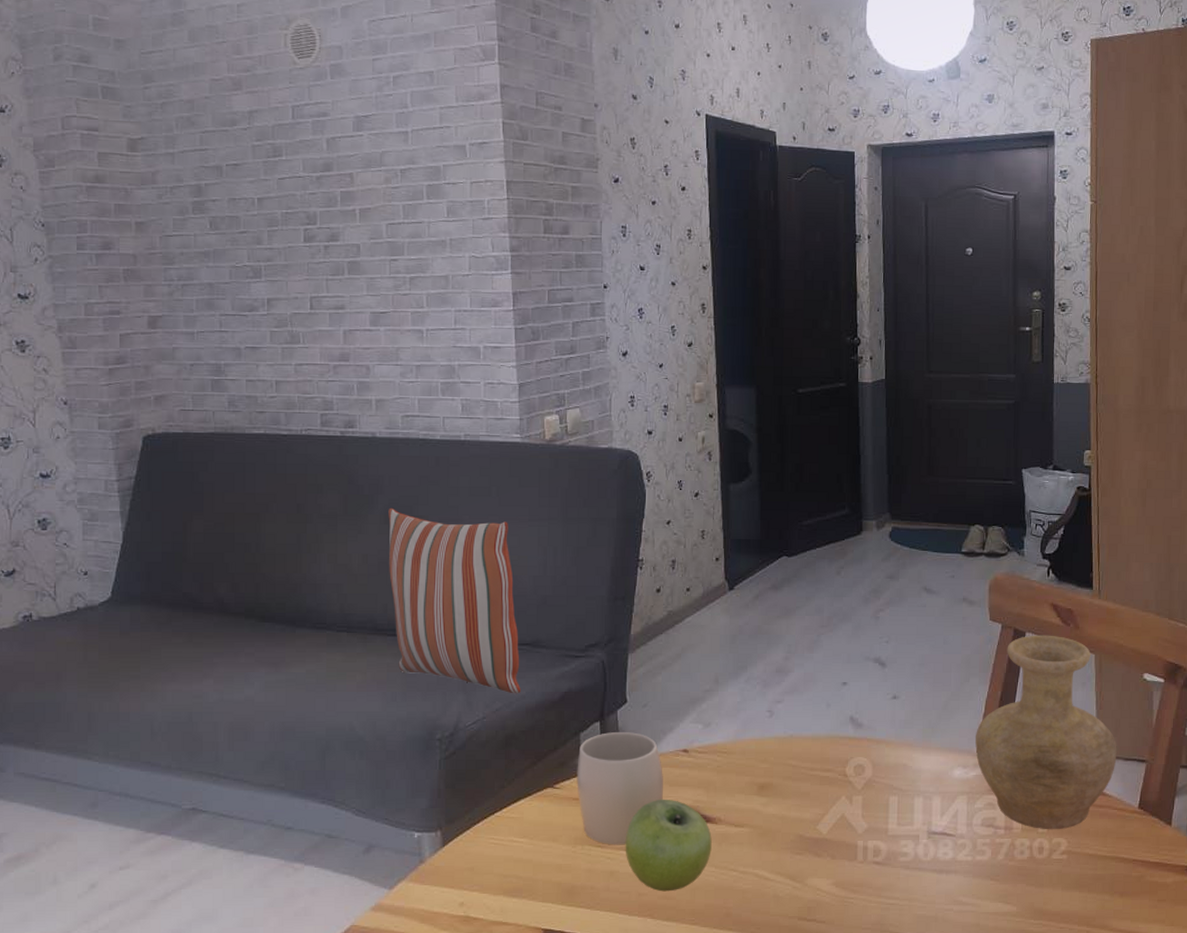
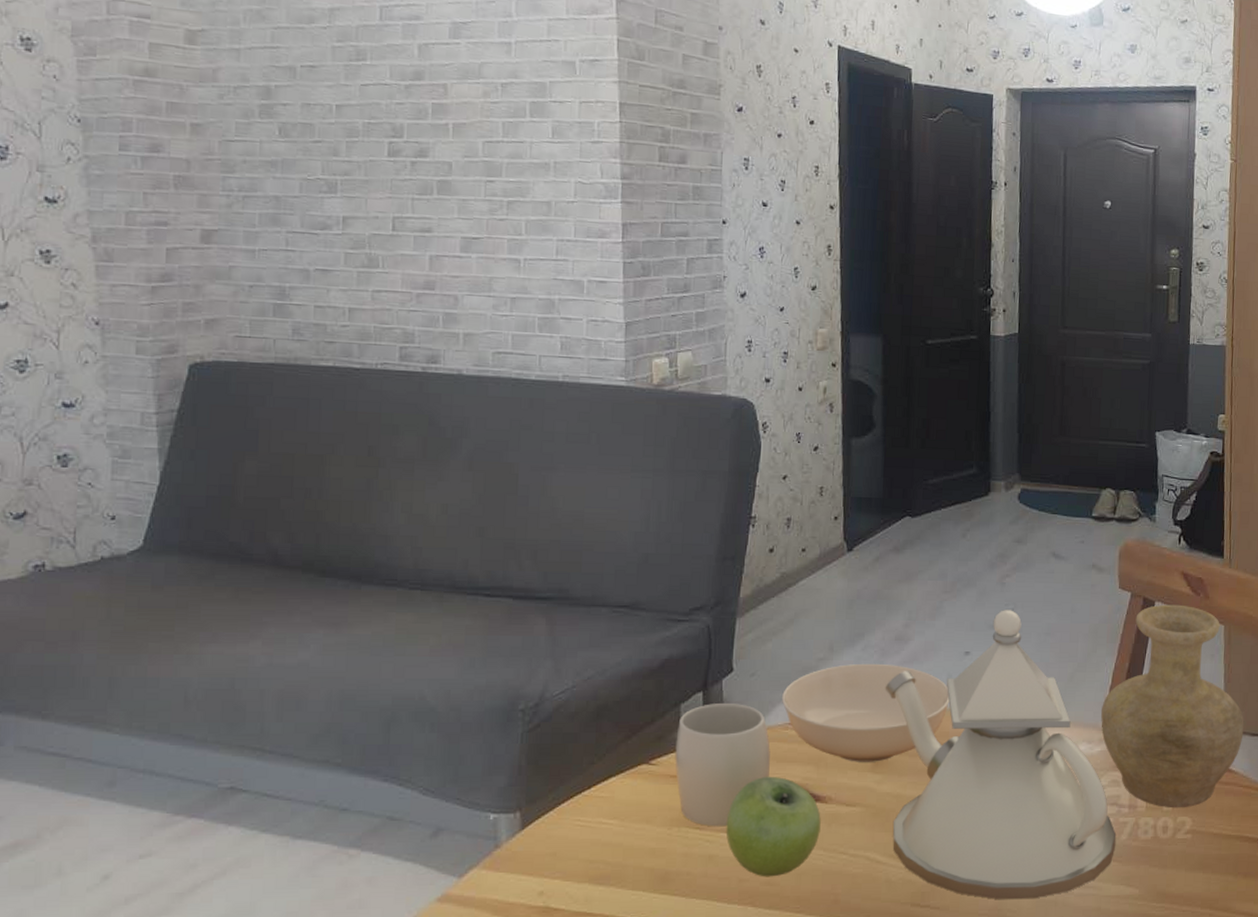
pillow: present [388,507,521,694] -> none [472,453,616,661]
bowl: none [671,694,829,786] -> present [781,663,950,762]
teapot: none [768,642,993,915] -> present [885,610,1117,900]

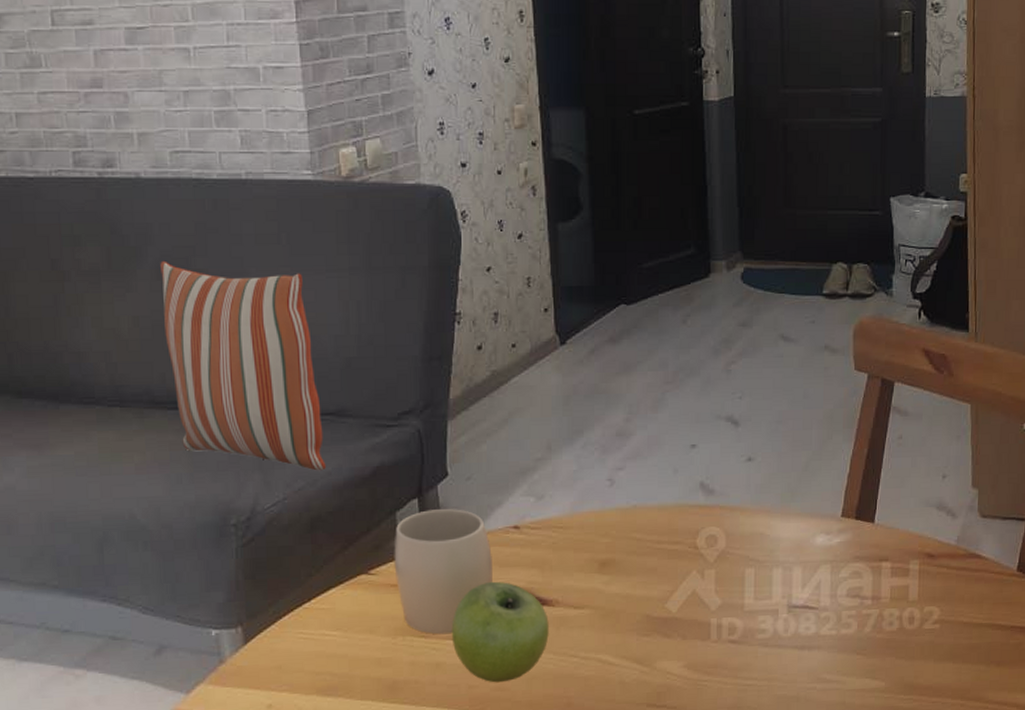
pillow: none [472,453,616,661] -> present [160,260,326,471]
bowl: present [781,663,950,762] -> none [500,461,677,564]
teapot: present [885,610,1117,900] -> none [608,398,860,697]
vase: present [1101,604,1244,809] -> none [839,384,995,598]

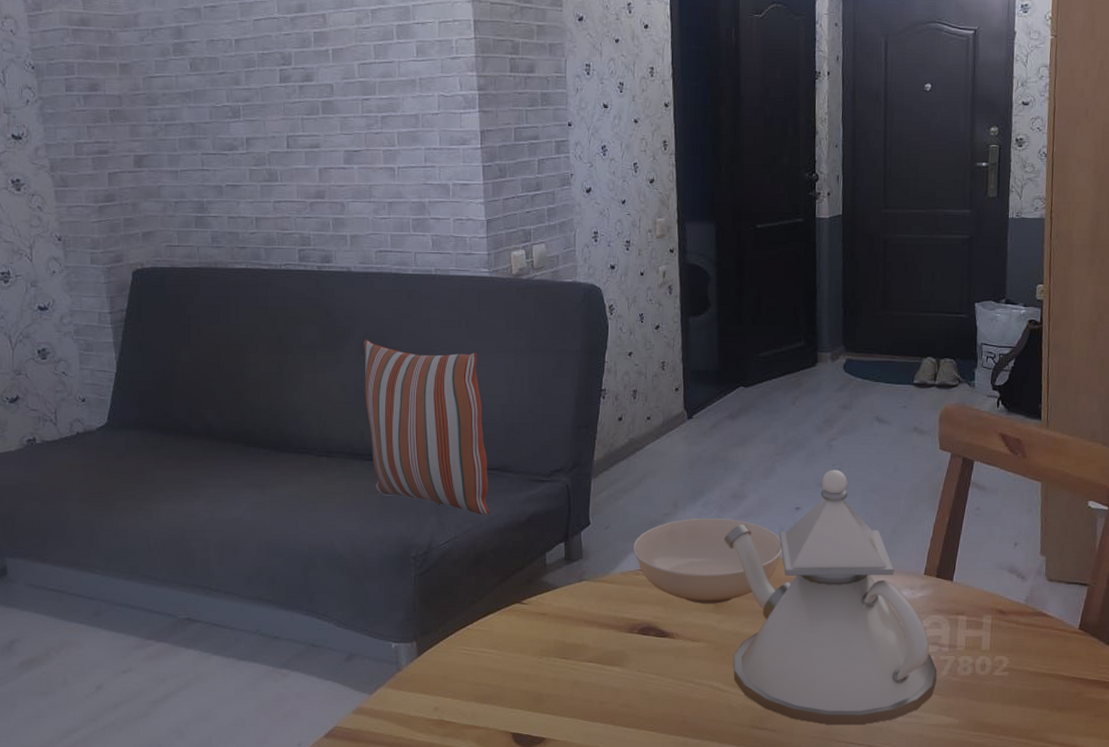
mug: present [394,508,492,635] -> none [543,551,624,657]
fruit: present [451,581,549,683] -> none [588,615,670,700]
bowl: none [500,461,677,564] -> present [632,517,782,604]
teapot: none [608,398,860,697] -> present [724,469,938,725]

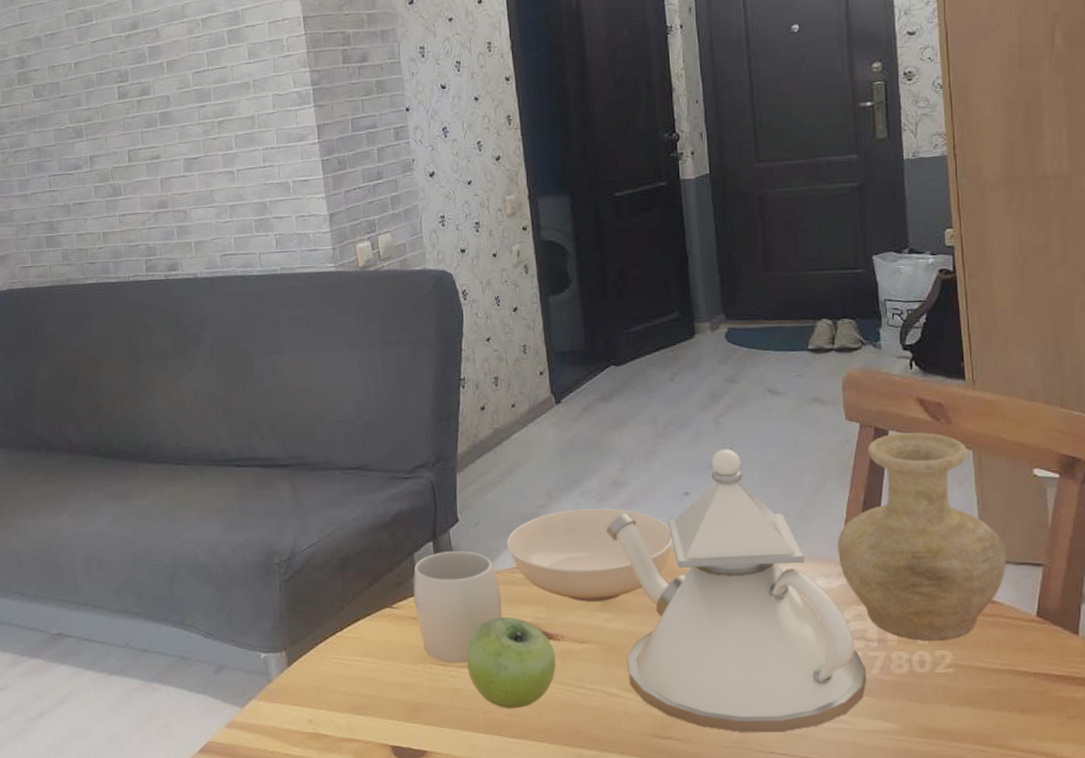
pillow: present [364,339,490,516] -> none [214,344,353,518]
mug: none [543,551,624,657] -> present [413,550,502,663]
fruit: none [588,615,670,700] -> present [466,616,556,709]
vase: none [922,463,1060,649] -> present [838,432,1007,642]

